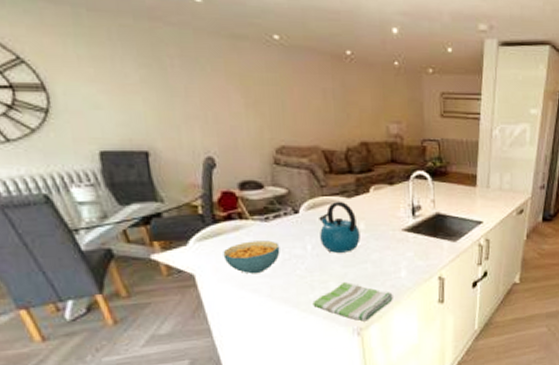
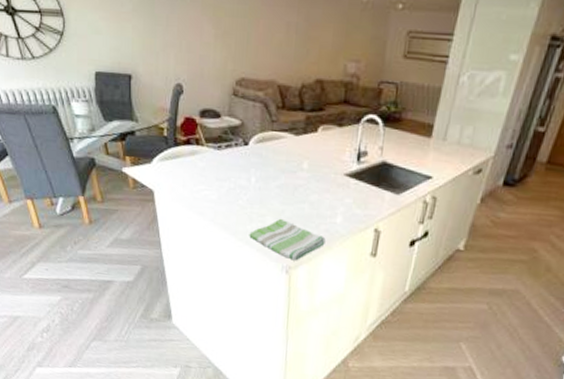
cereal bowl: present [223,240,280,274] -> none [179,166,227,198]
kettle: present [319,201,360,253] -> none [264,137,303,190]

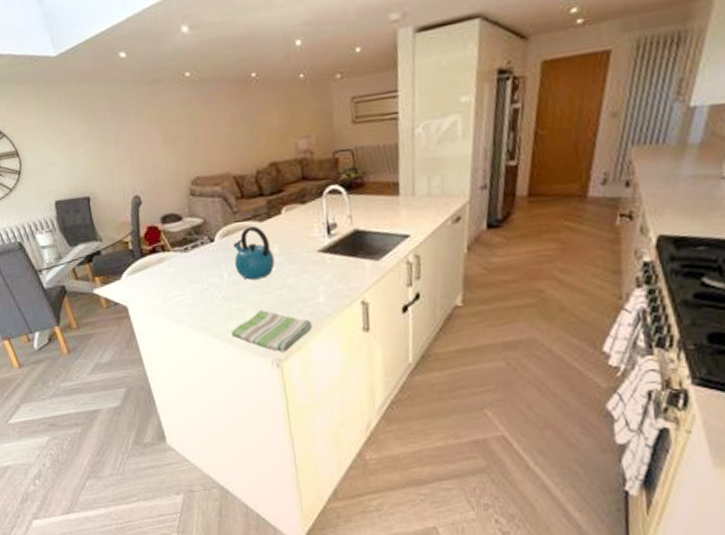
kettle: none [264,137,303,190] -> present [233,225,275,280]

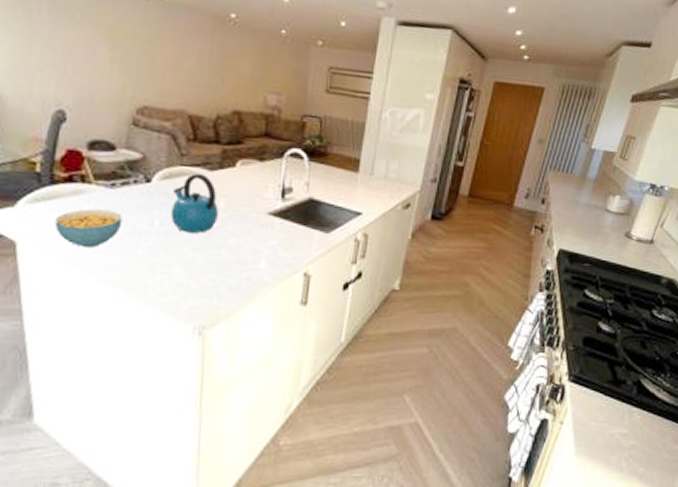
cereal bowl: none [150,270,199,305] -> present [54,209,123,248]
dish towel: present [231,309,313,352] -> none [150,267,247,319]

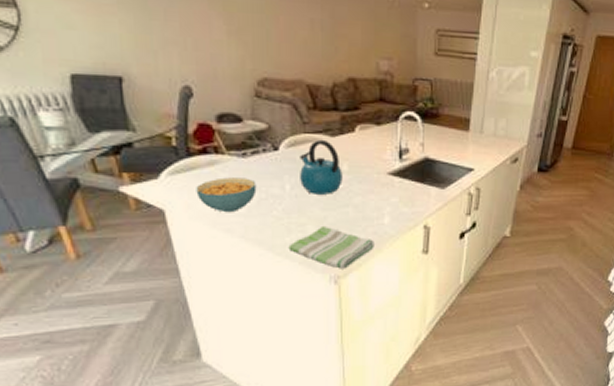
dish towel: none [150,267,247,319] -> present [288,225,374,269]

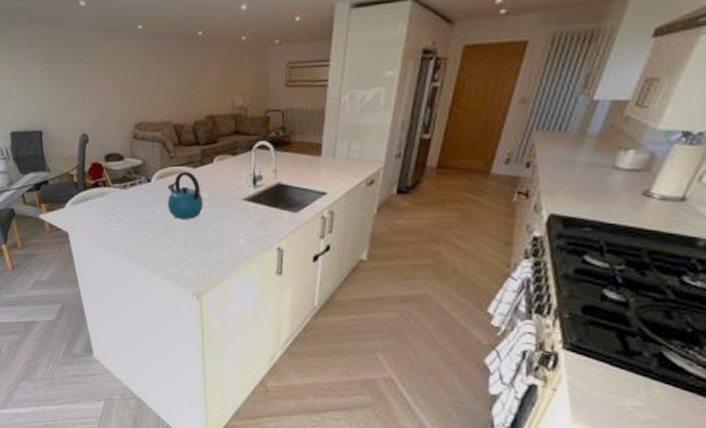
cereal bowl: present [196,177,257,213] -> none [90,206,134,235]
dish towel: present [288,225,374,269] -> none [159,246,231,286]

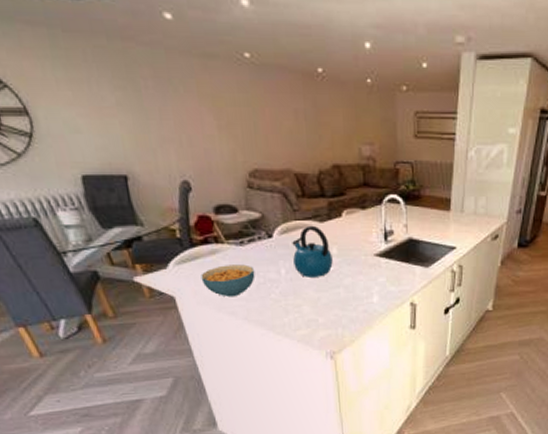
cereal bowl: none [90,206,134,235] -> present [201,264,255,297]

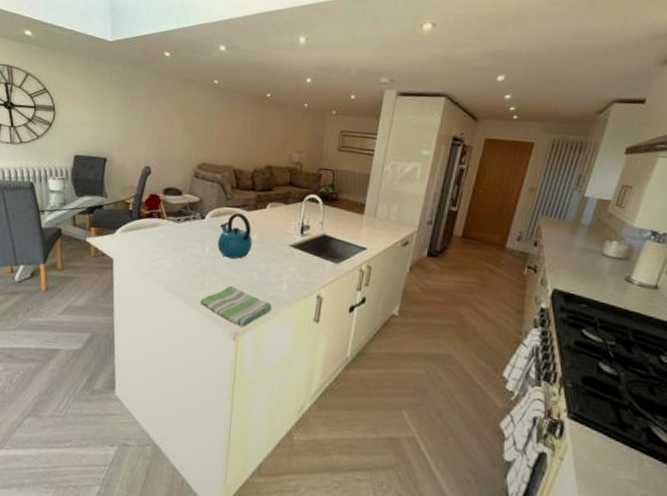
cereal bowl: present [201,264,255,297] -> none [138,237,184,267]
dish towel: none [287,306,365,345] -> present [200,285,272,327]

